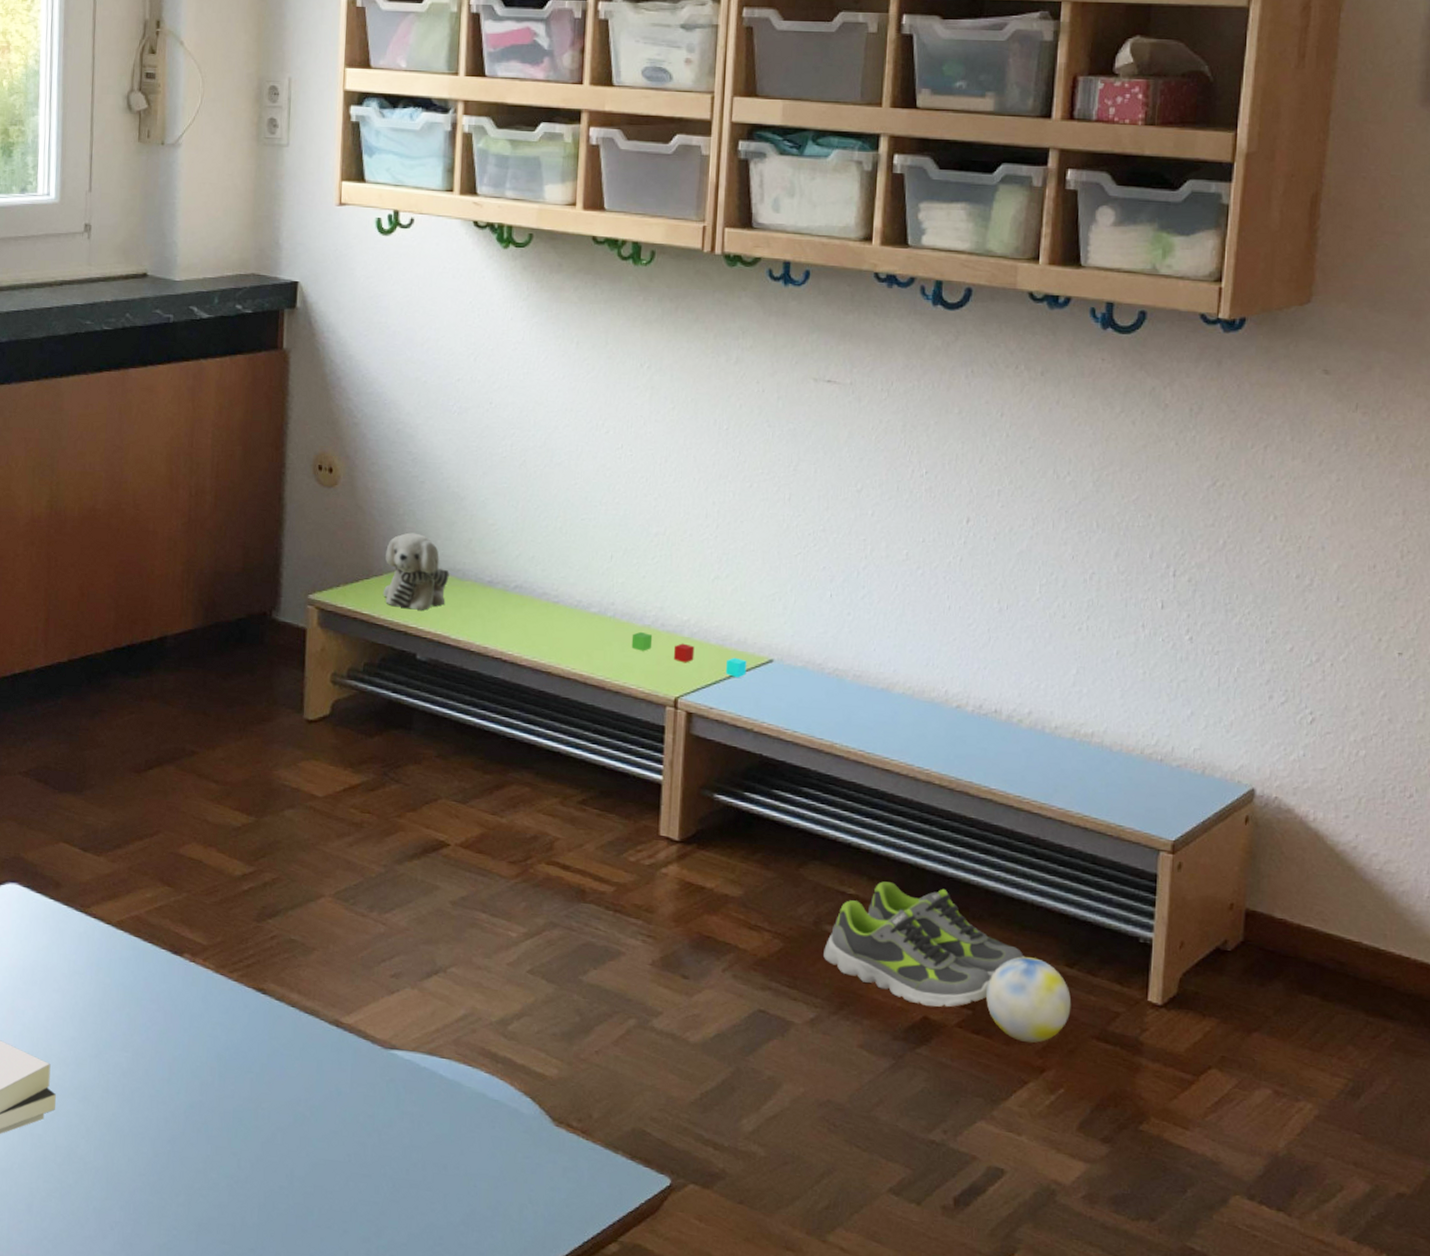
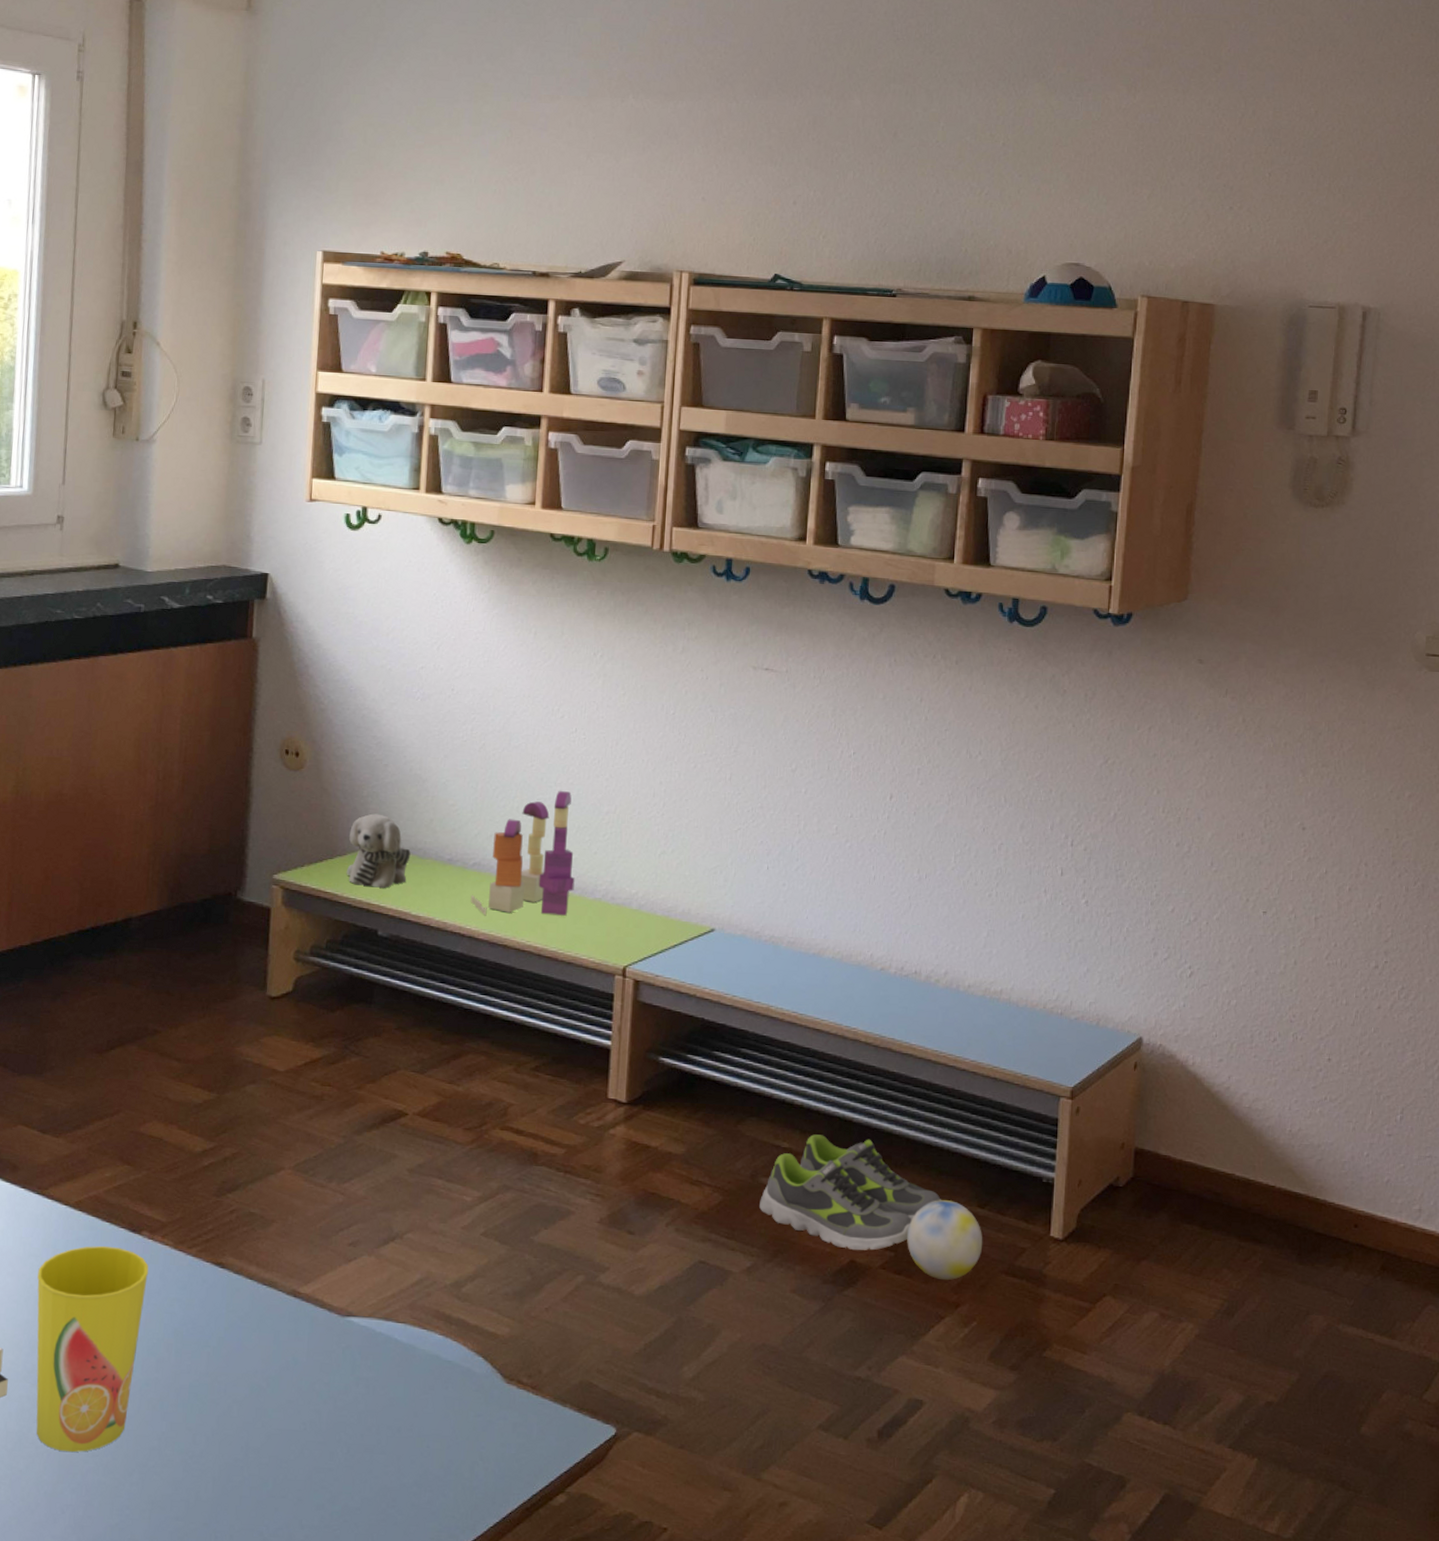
cup: none [82,966,191,1171] -> present [36,1245,149,1453]
toy blocks: none [512,510,622,643] -> present [470,790,575,916]
toy blocks: present [631,631,747,678] -> none [583,904,691,946]

